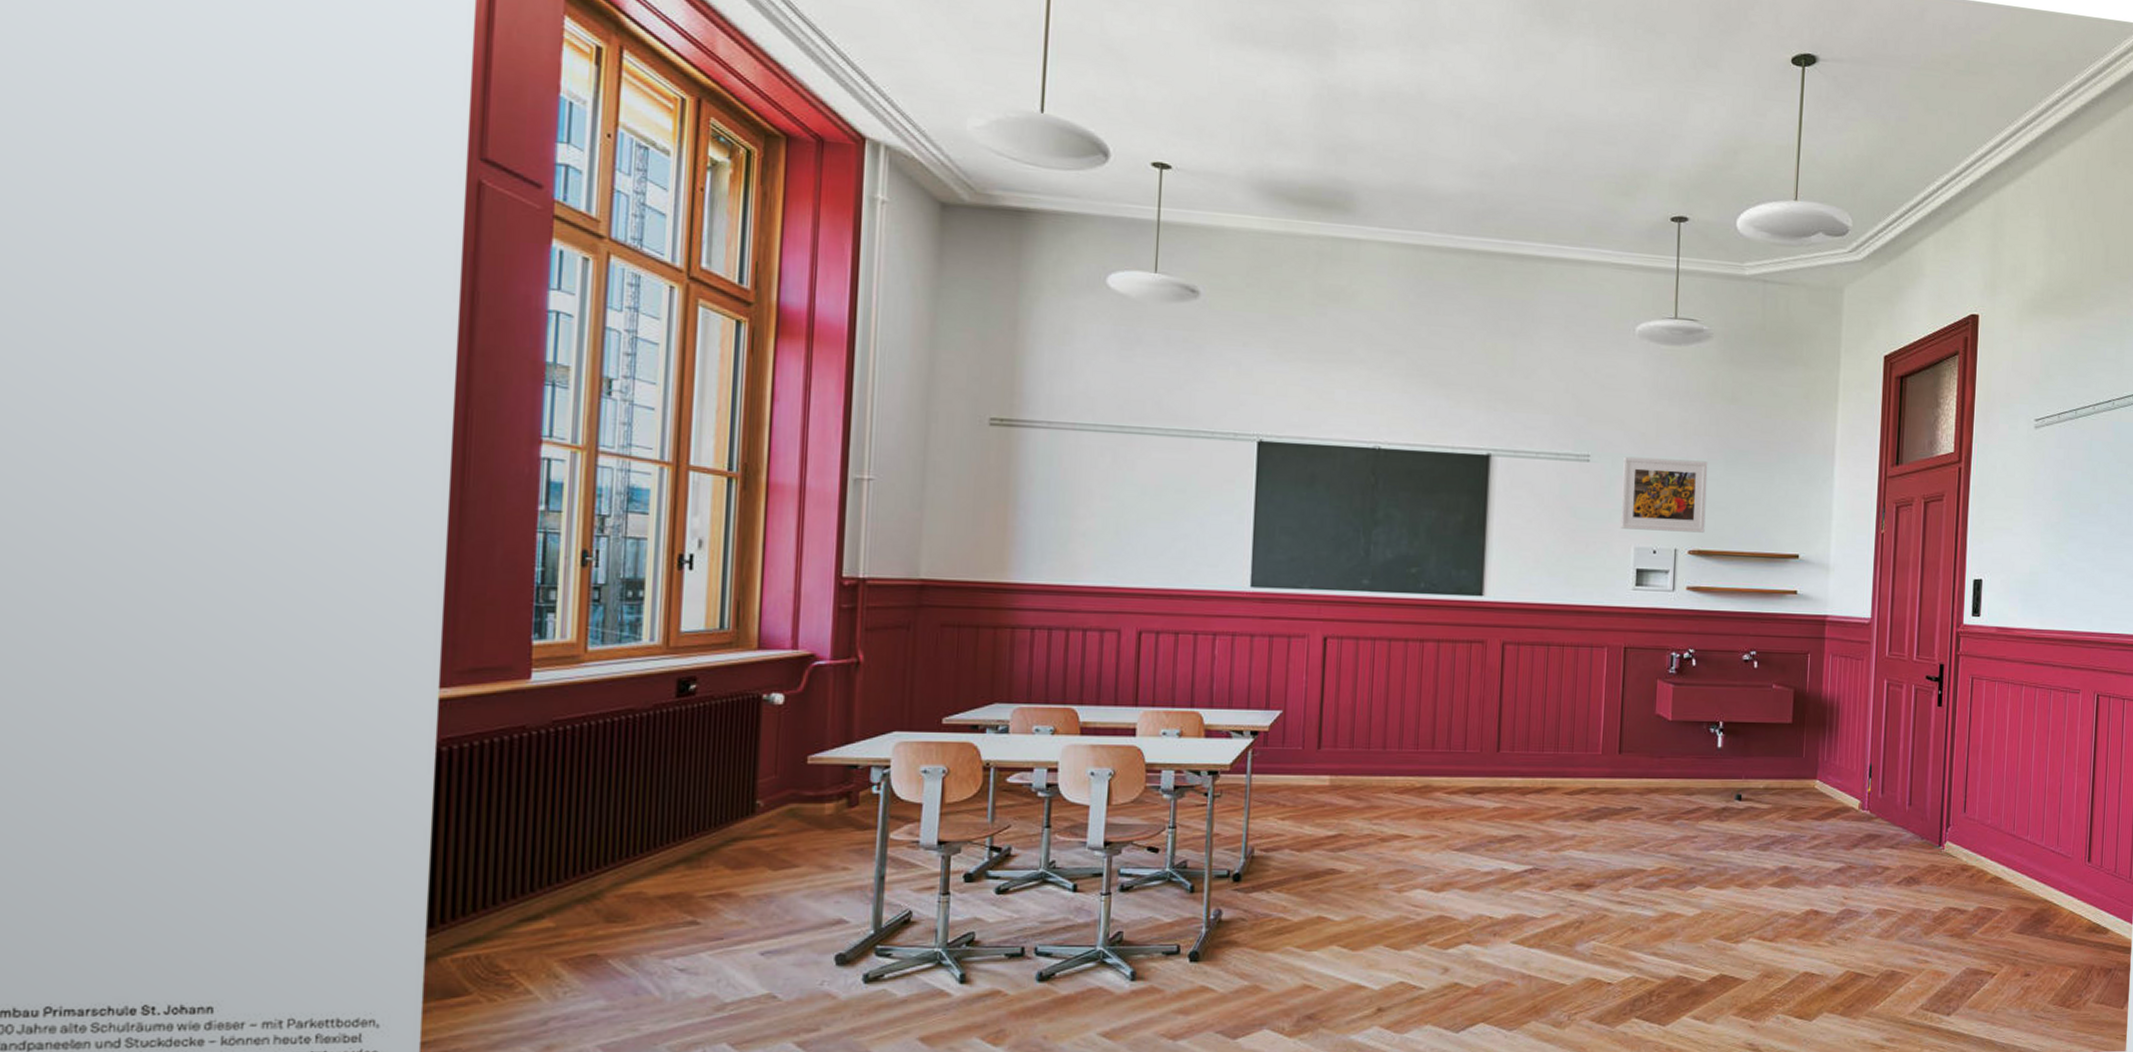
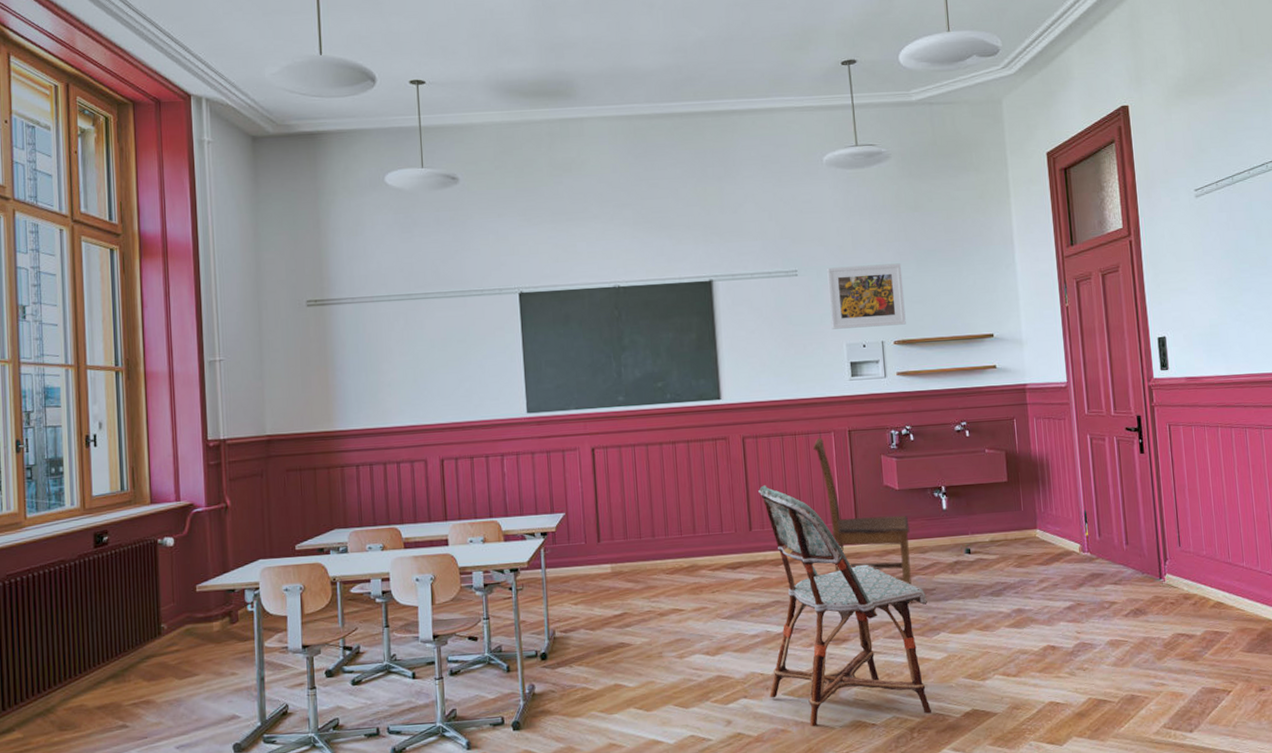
chair: none [1496,700,1687,982] -> present [758,485,931,727]
chair: none [1582,652,1678,852] -> present [813,437,913,605]

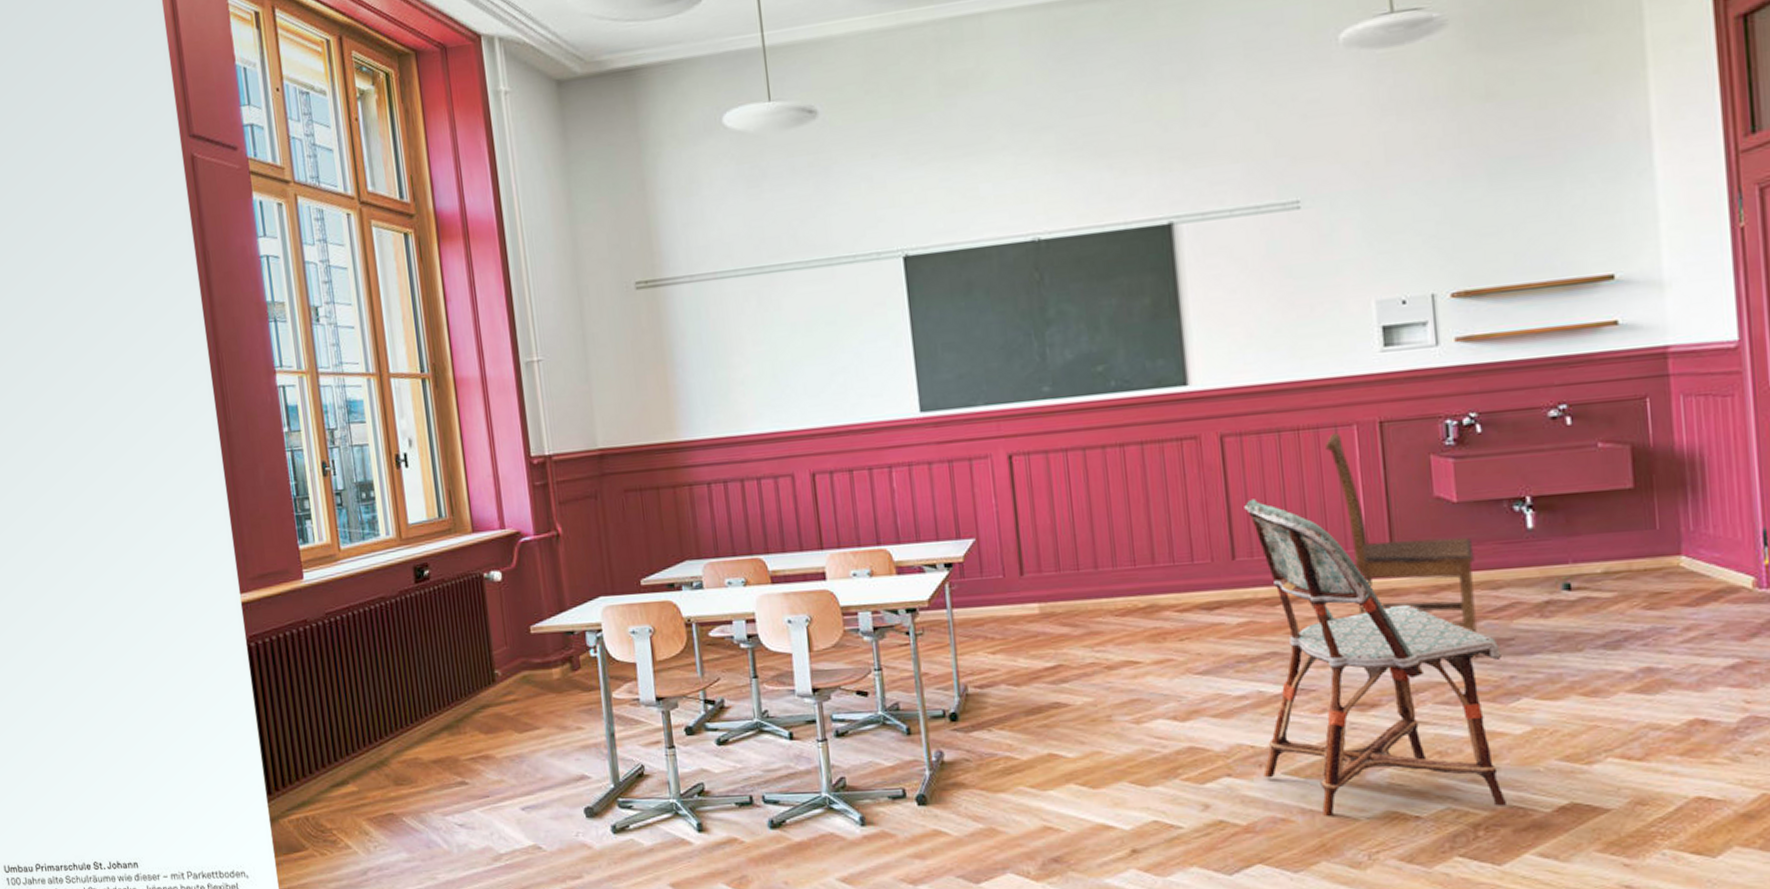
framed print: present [827,263,906,329] -> none [1345,180,1471,281]

